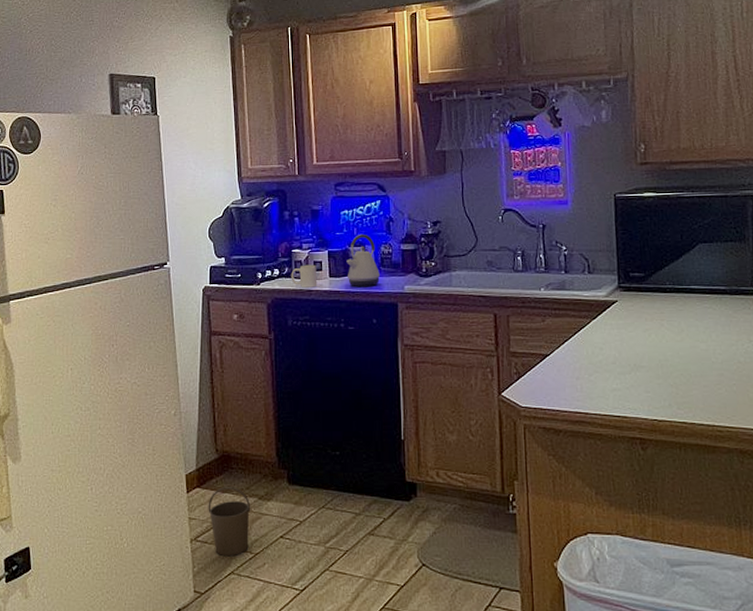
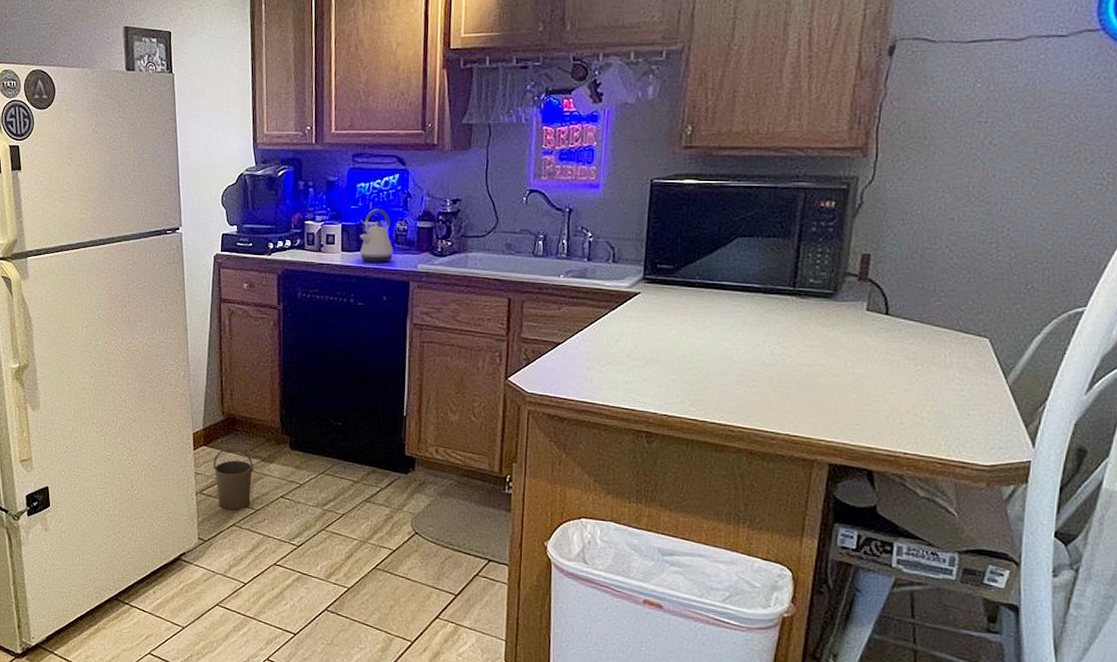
mug: present [291,264,318,288] -> none [302,237,329,261]

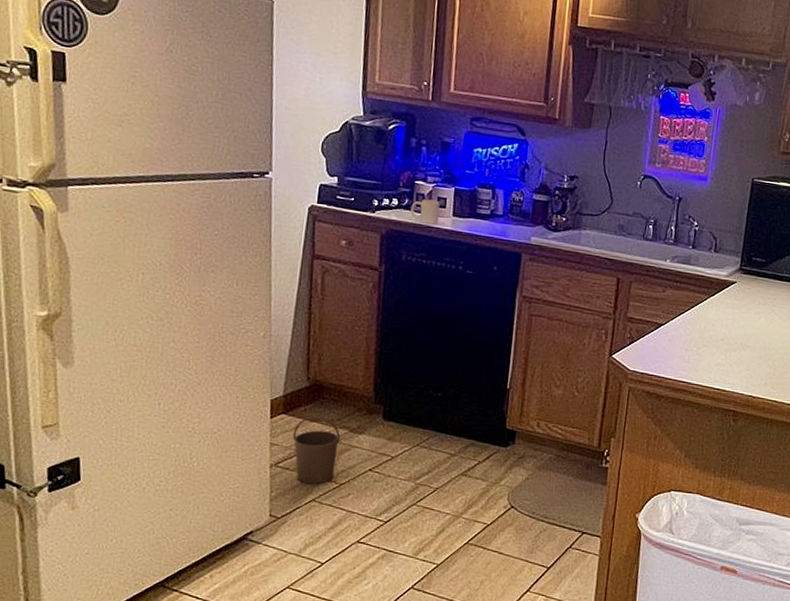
mug: none [302,237,329,261] -> present [410,199,440,225]
kettle: present [360,208,393,264] -> none [472,176,507,233]

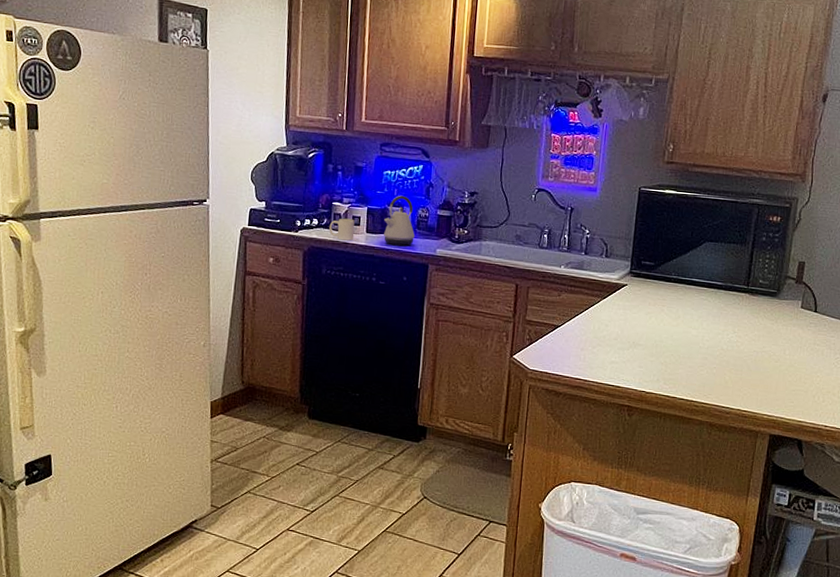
bucket: present [292,416,341,485] -> none [230,416,272,478]
kettle: none [472,176,507,233] -> present [384,195,415,247]

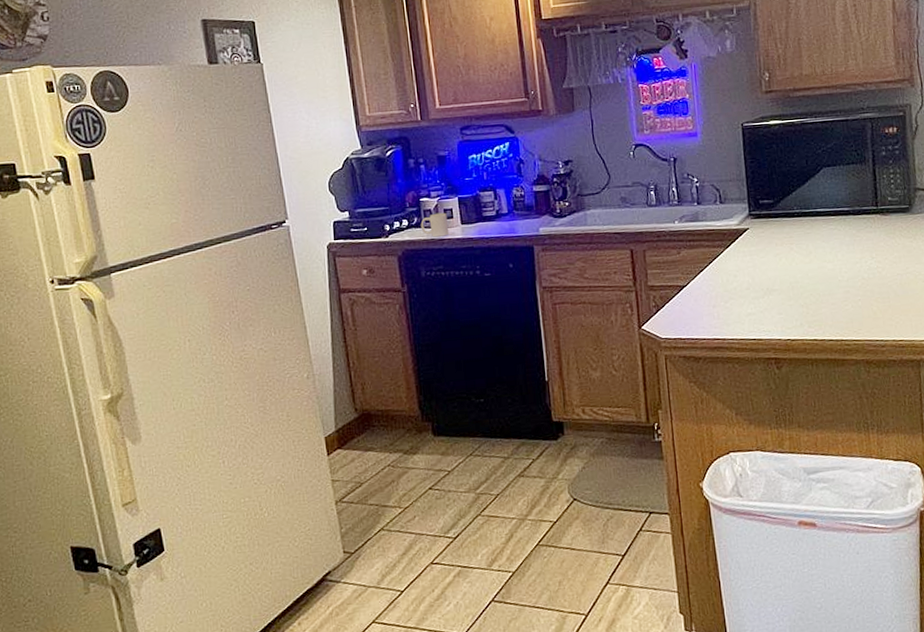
kettle: present [384,195,415,247] -> none [478,177,514,233]

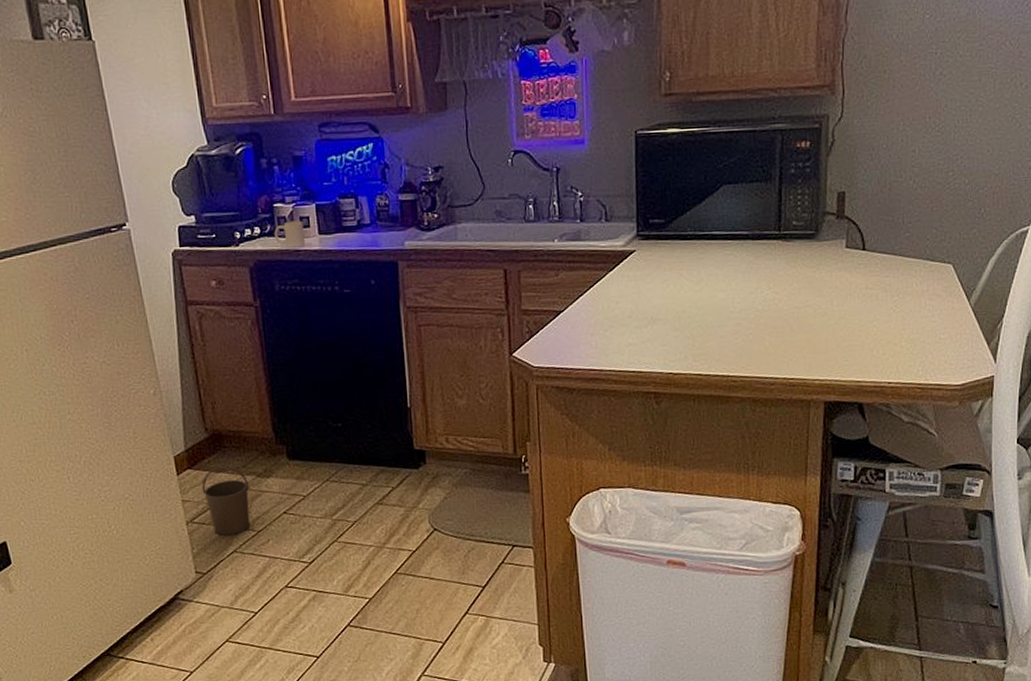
bucket: none [351,444,397,515] -> present [201,466,250,536]

